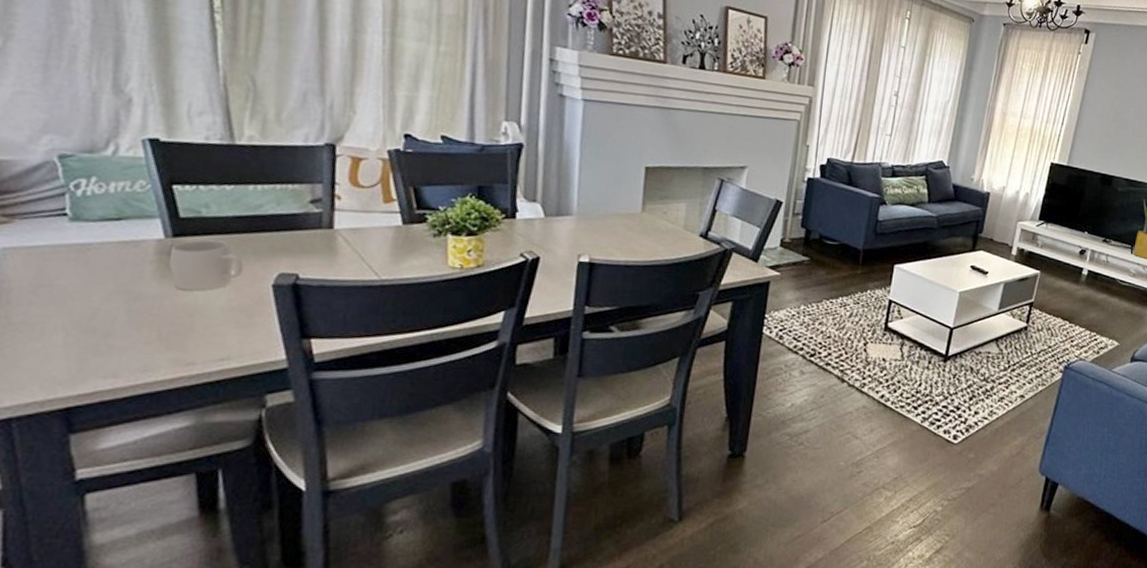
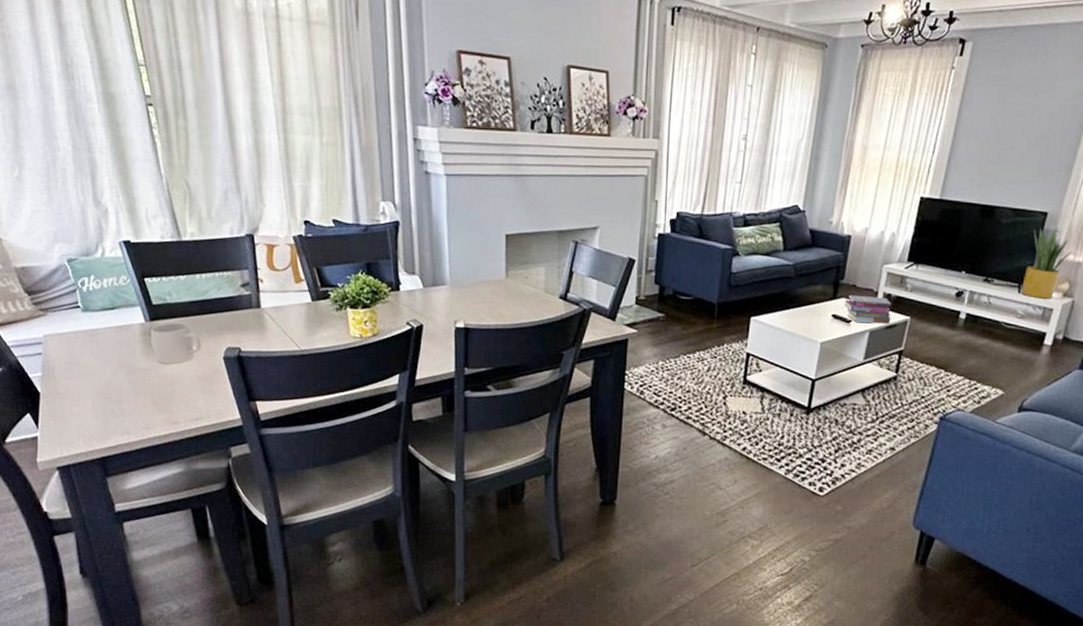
books: none [982,247,1025,277] -> present [844,294,892,324]

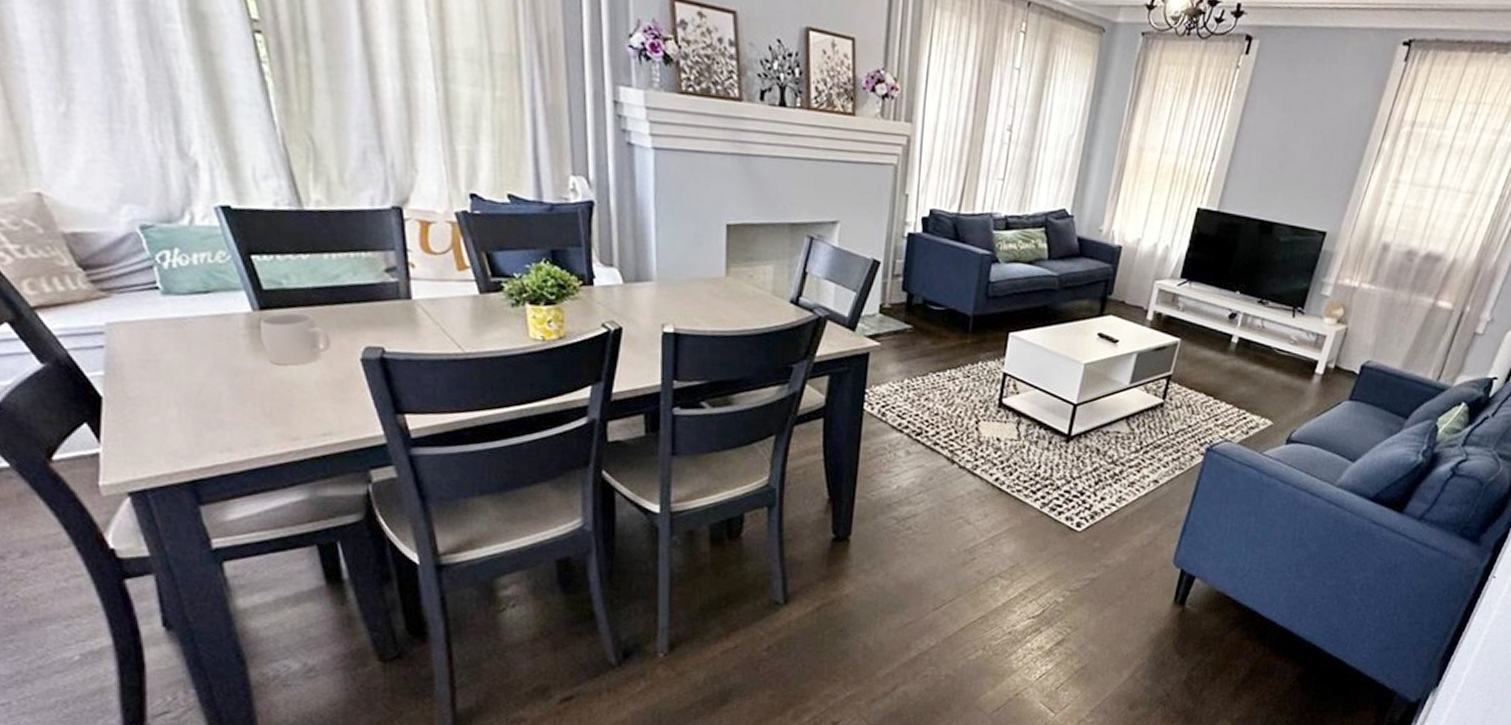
books: present [844,294,892,324] -> none [1111,312,1162,346]
planter: present [1021,226,1072,299] -> none [1295,247,1349,325]

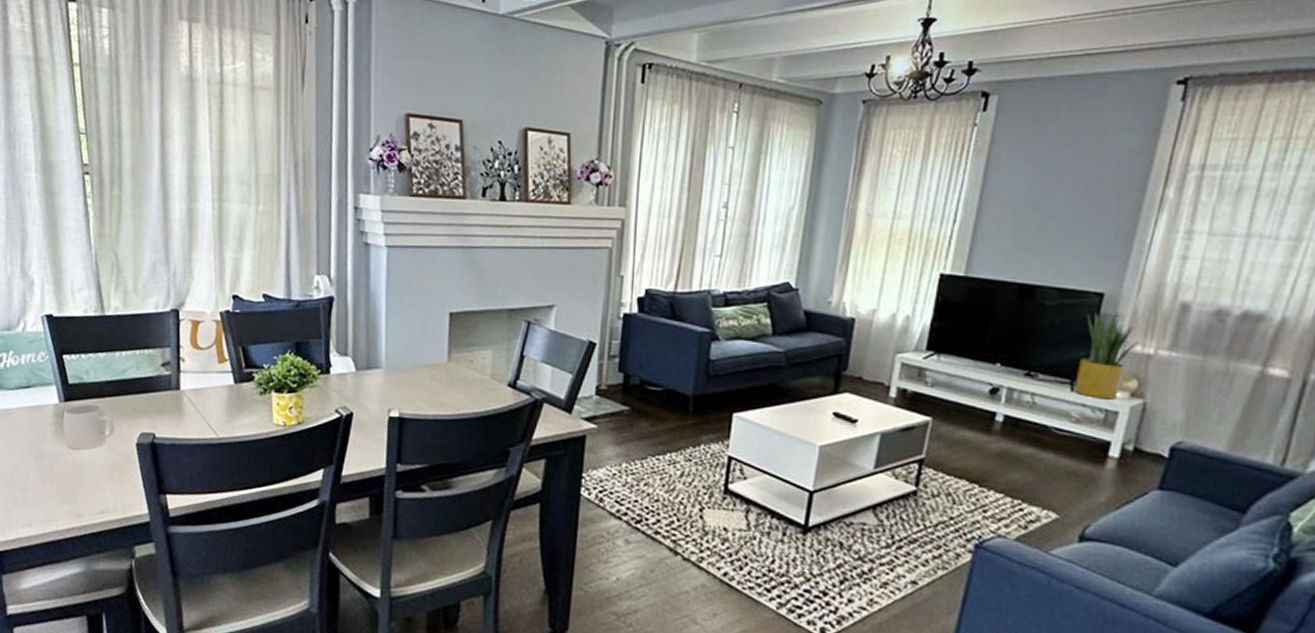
planter: none [1295,247,1349,325] -> present [1075,310,1139,400]

